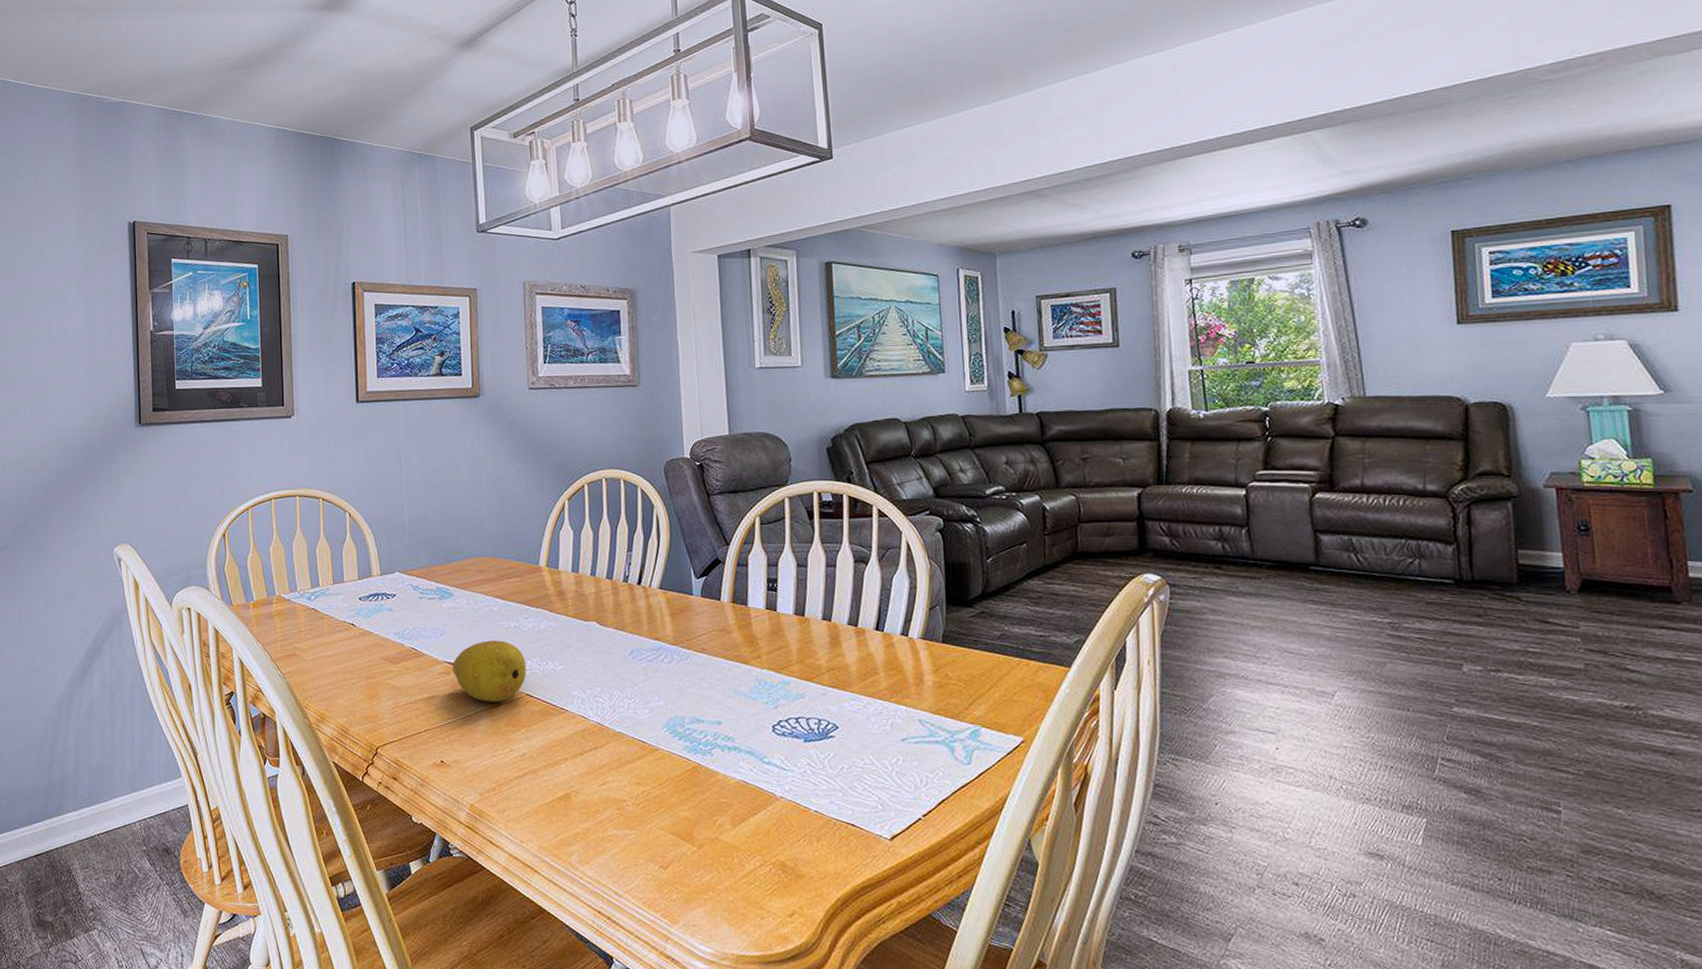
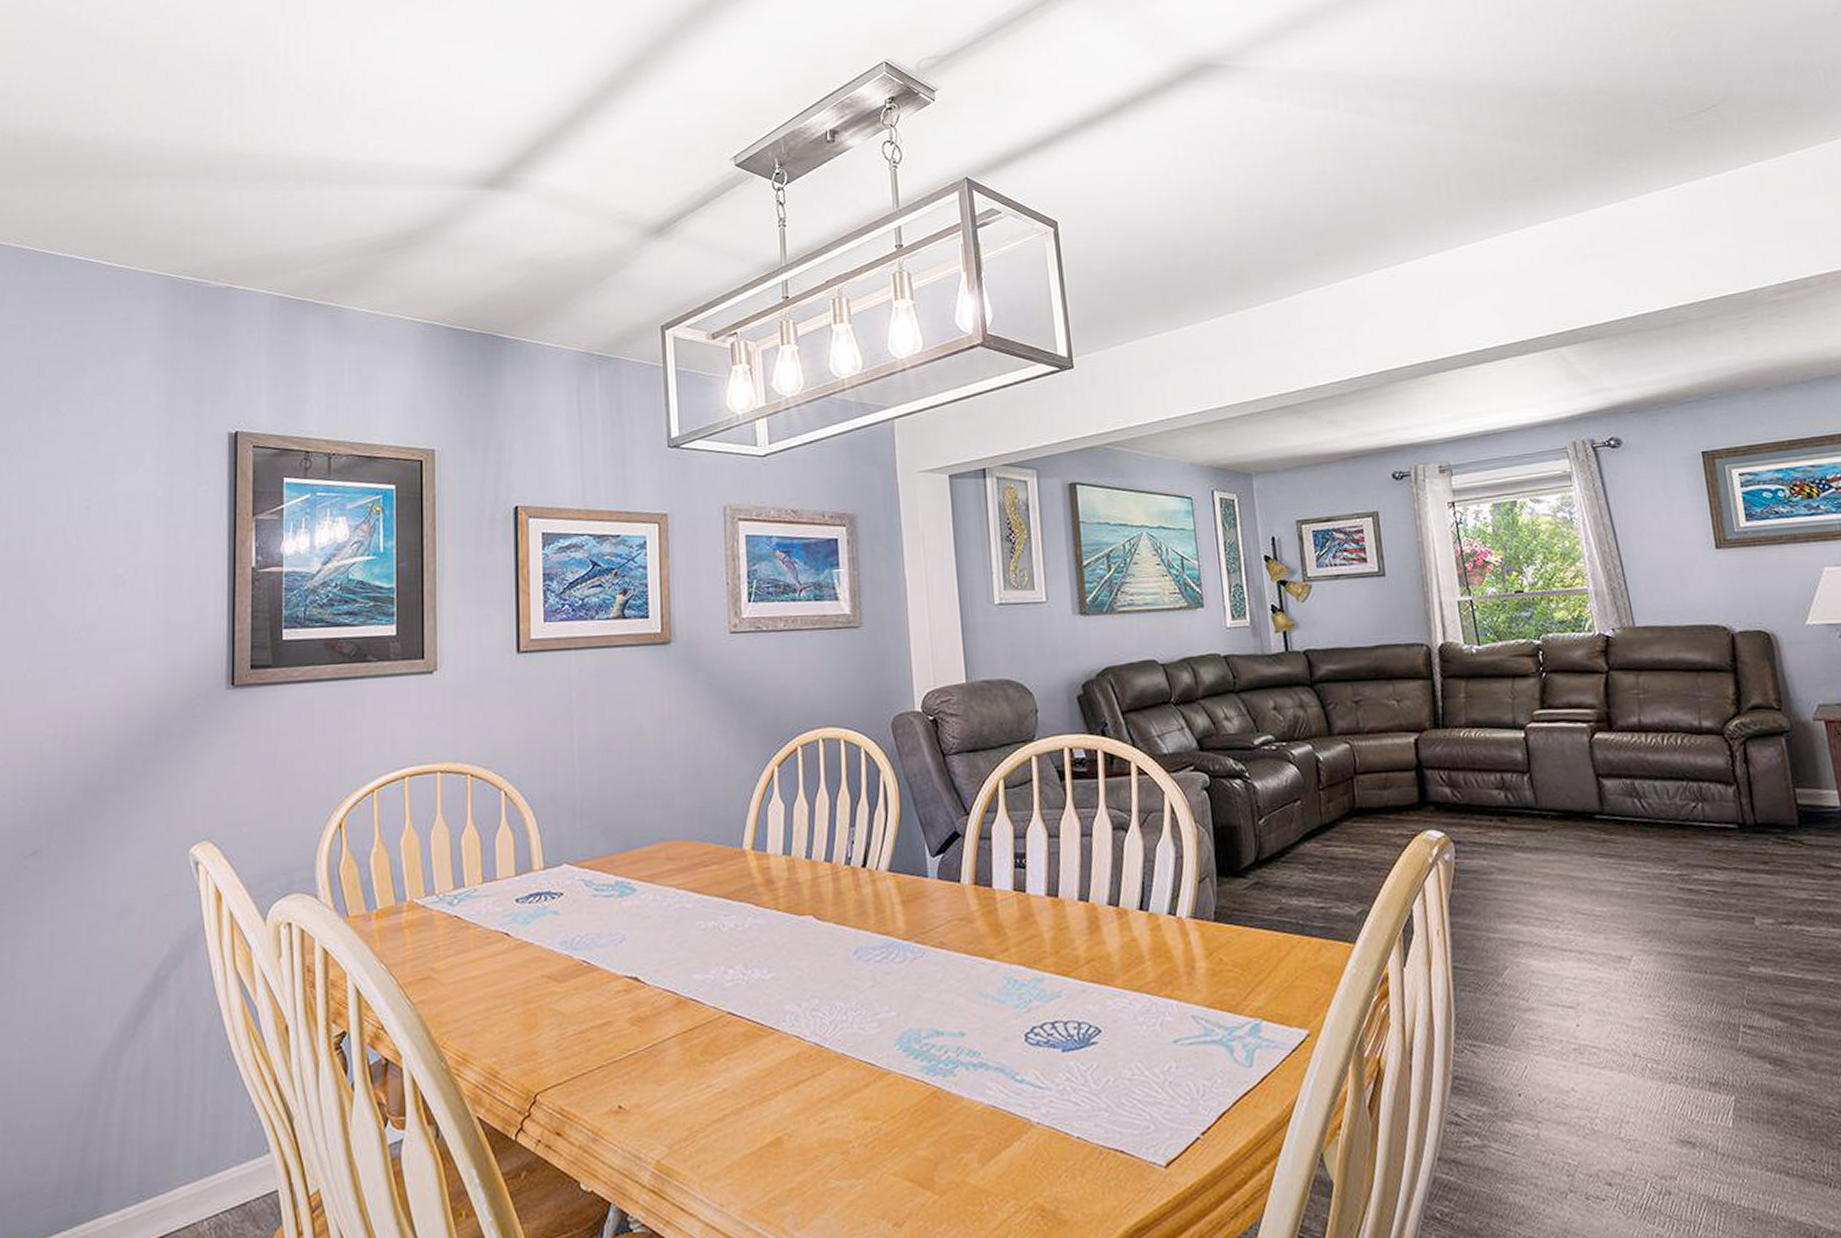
fruit: present [452,640,526,702] -> none [634,945,727,1026]

